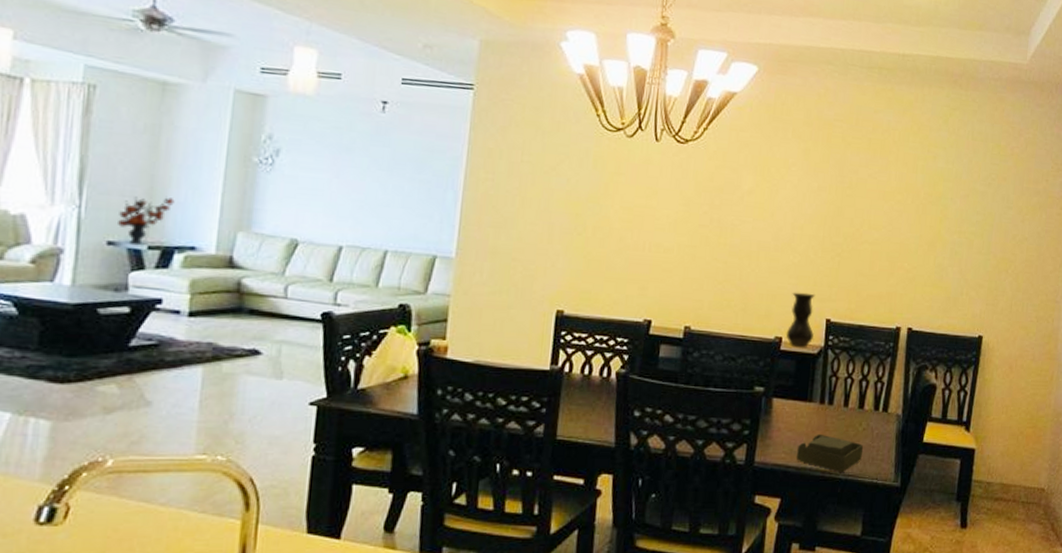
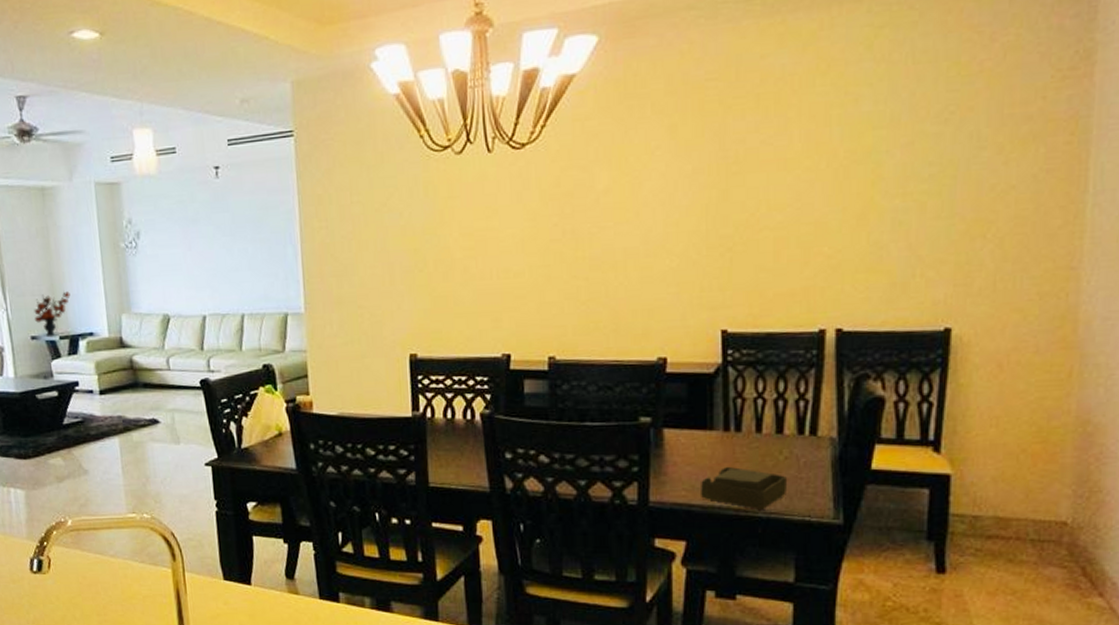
vase: present [785,292,816,349] -> none [671,301,708,369]

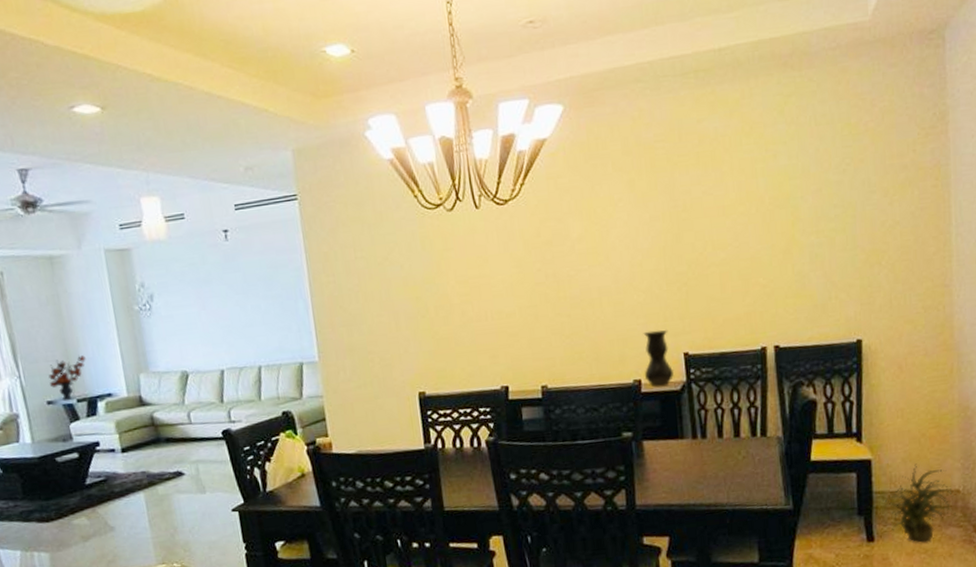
vase: none [671,301,708,369] -> present [643,329,675,388]
napkin holder: present [701,466,788,510] -> none [677,468,747,504]
potted plant: none [961,485,1064,580] -> present [883,463,958,542]

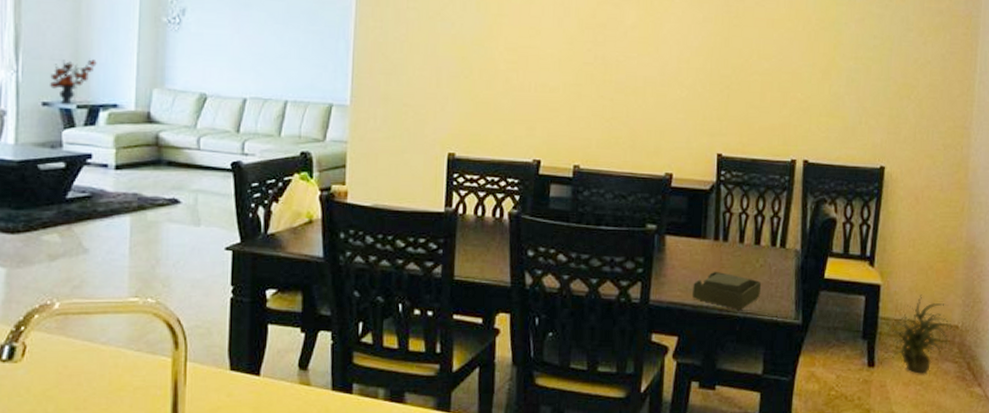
vase: present [643,329,675,388] -> none [676,127,706,185]
napkin holder: none [677,468,747,504] -> present [693,271,762,310]

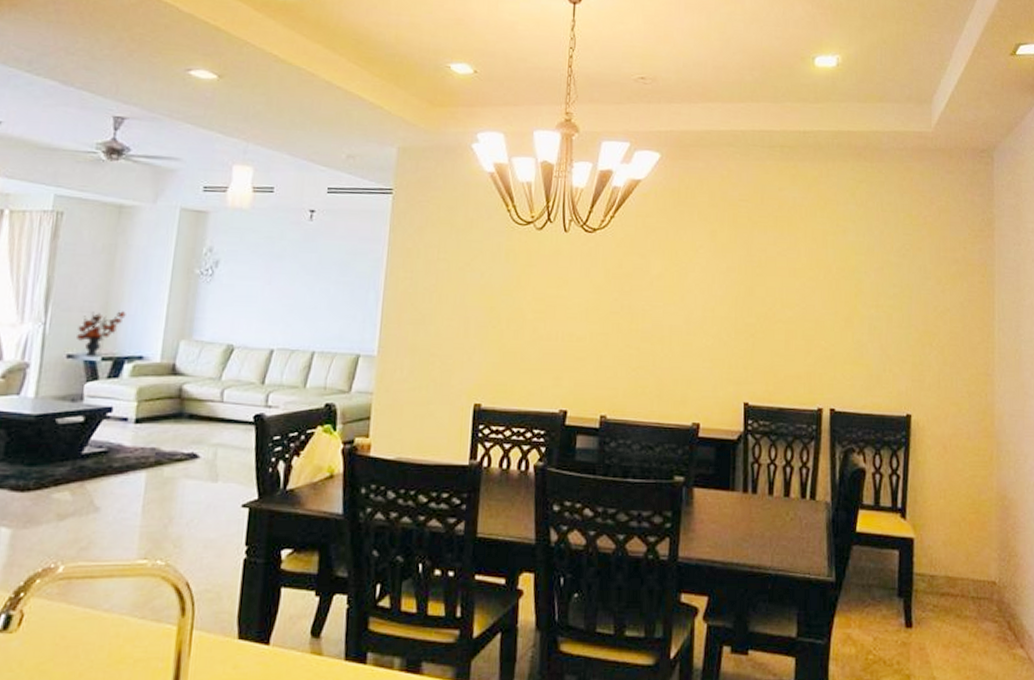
napkin holder: present [693,271,762,310] -> none [722,525,793,566]
potted plant: present [887,295,956,373] -> none [923,548,994,634]

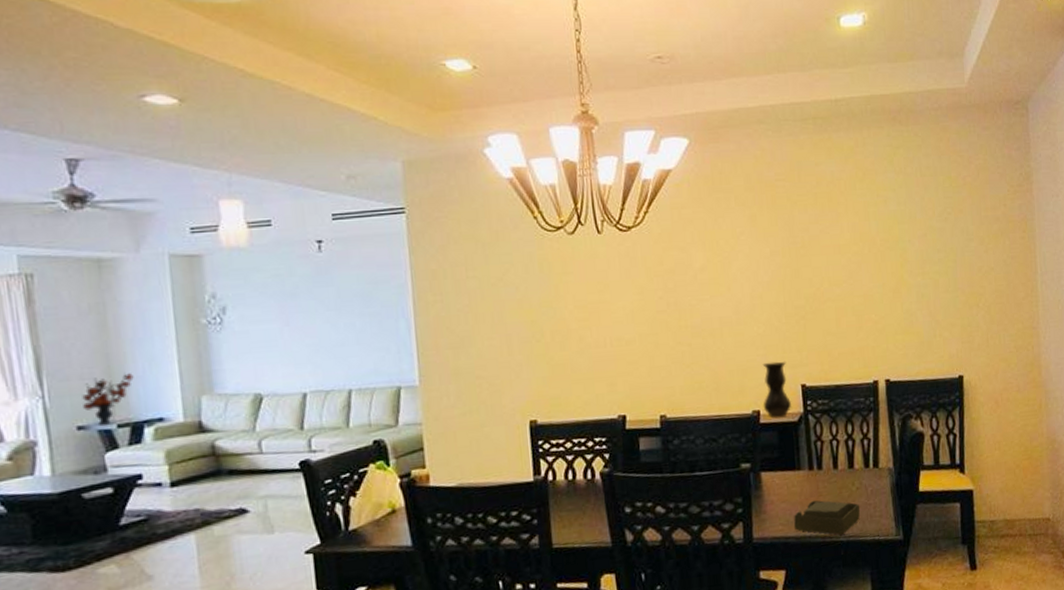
vase: none [703,376,733,435] -> present [762,361,792,419]
napkin holder: none [722,525,793,566] -> present [794,500,861,535]

